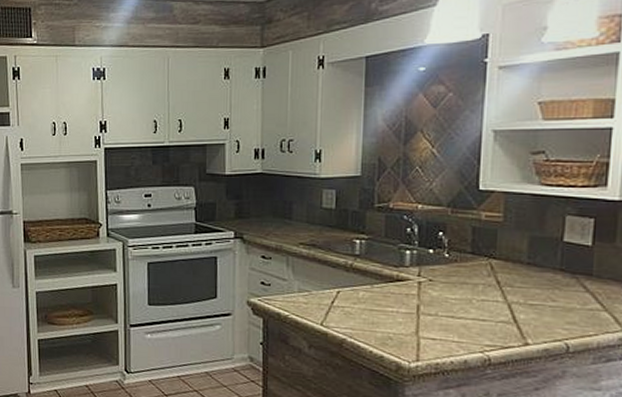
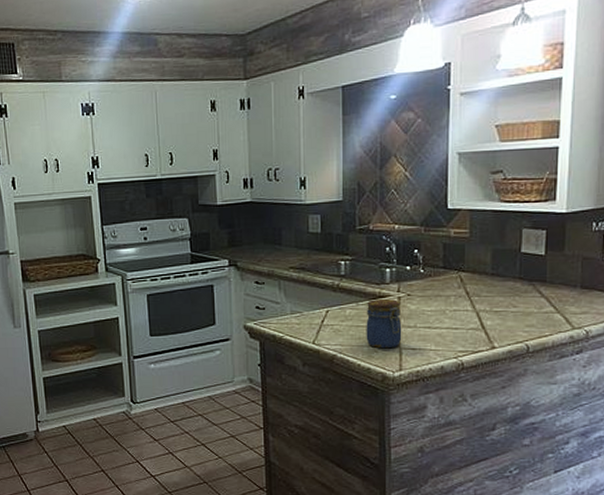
jar: none [380,283,421,337] -> present [366,299,402,349]

